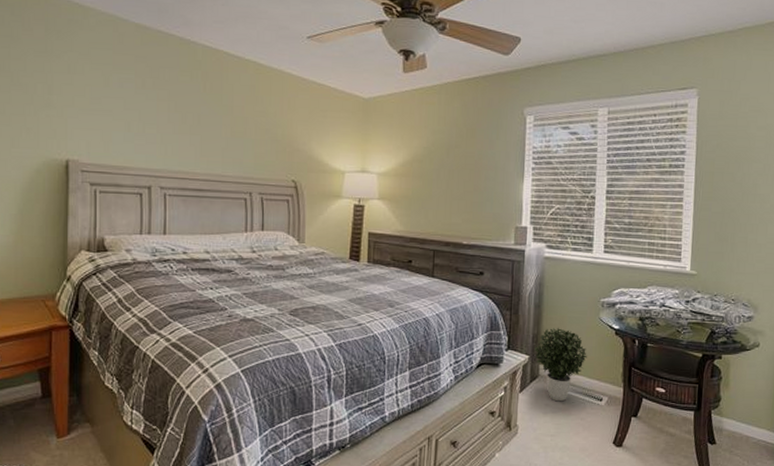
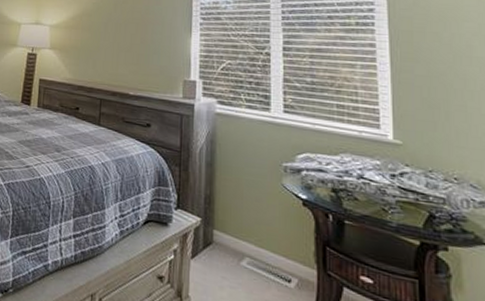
potted plant: present [534,328,587,402] -> none [207,190,269,277]

